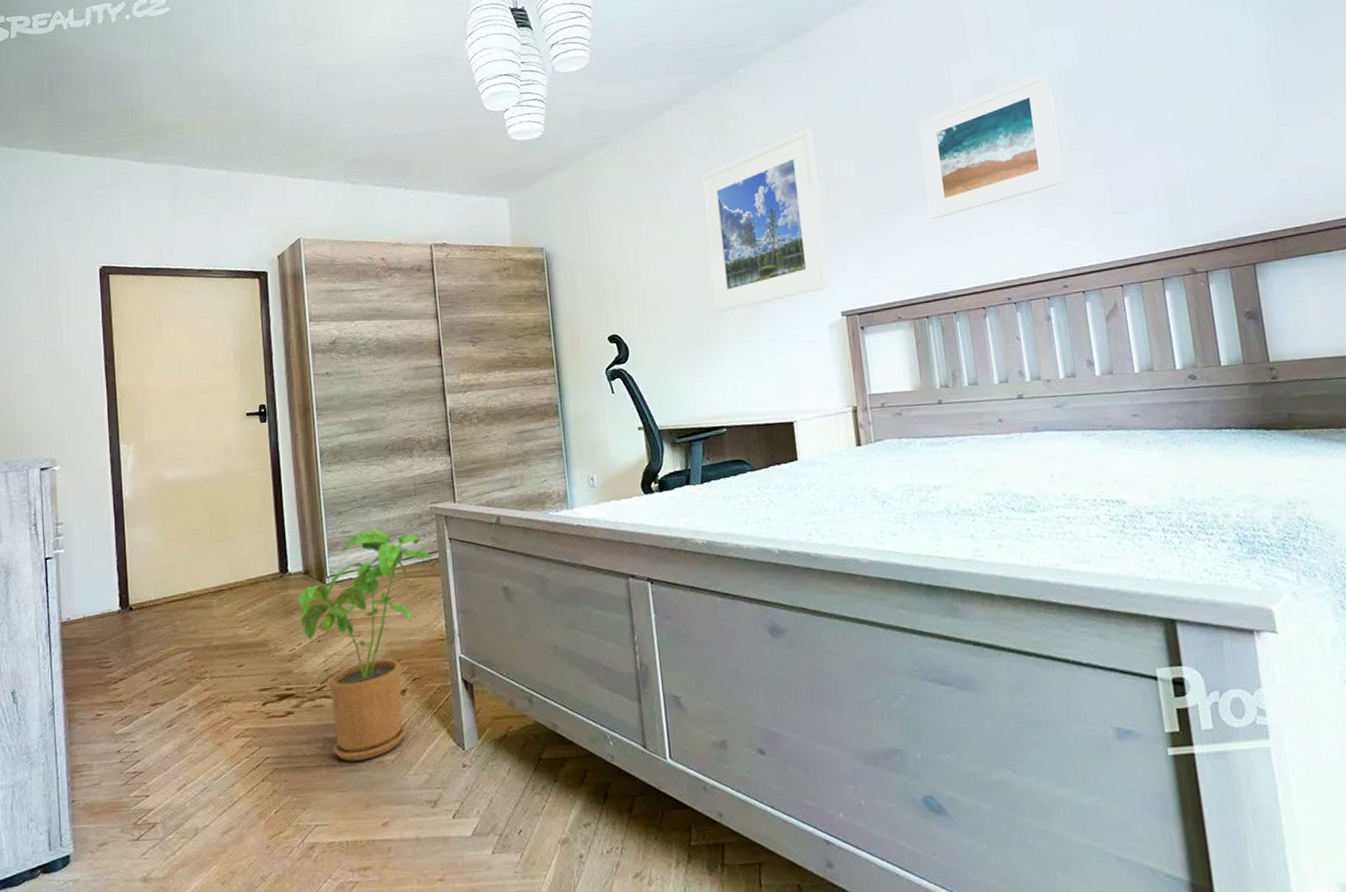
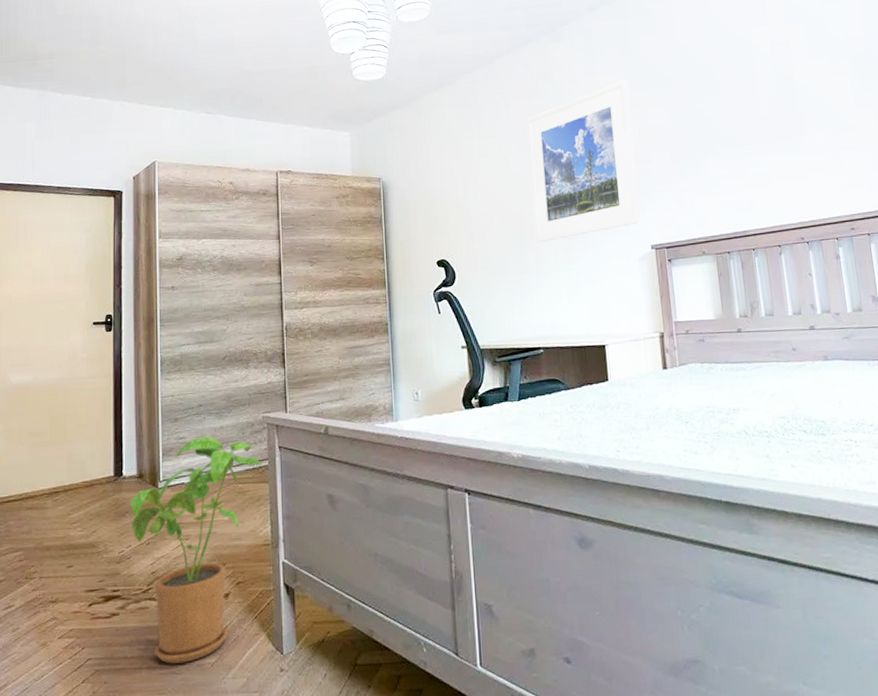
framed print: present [918,71,1063,220] -> none [722,38,850,165]

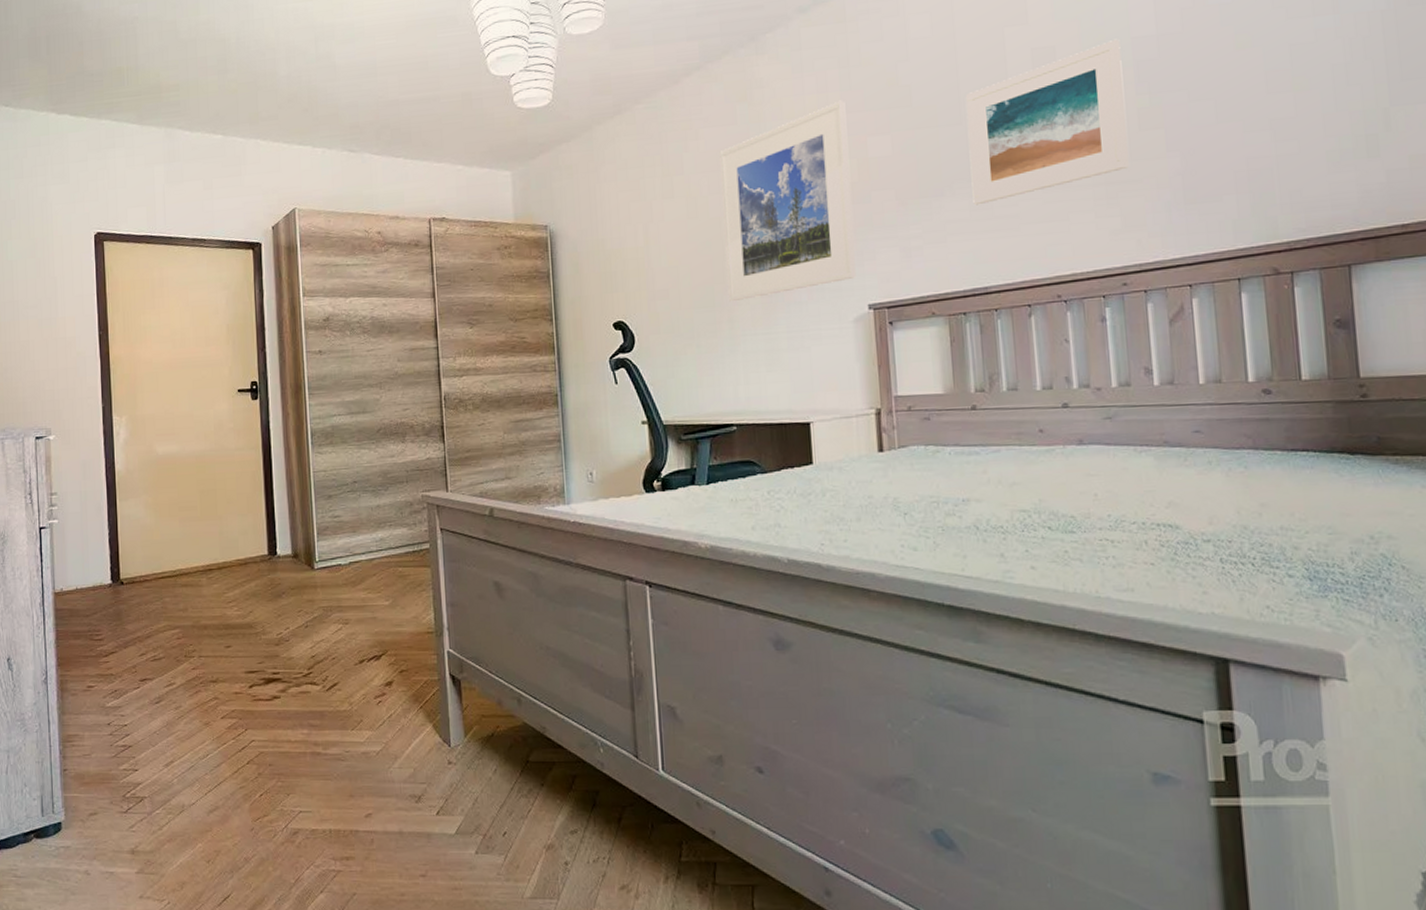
house plant: present [130,436,261,664] -> none [285,516,421,750]
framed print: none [722,38,850,165] -> present [965,39,1129,206]

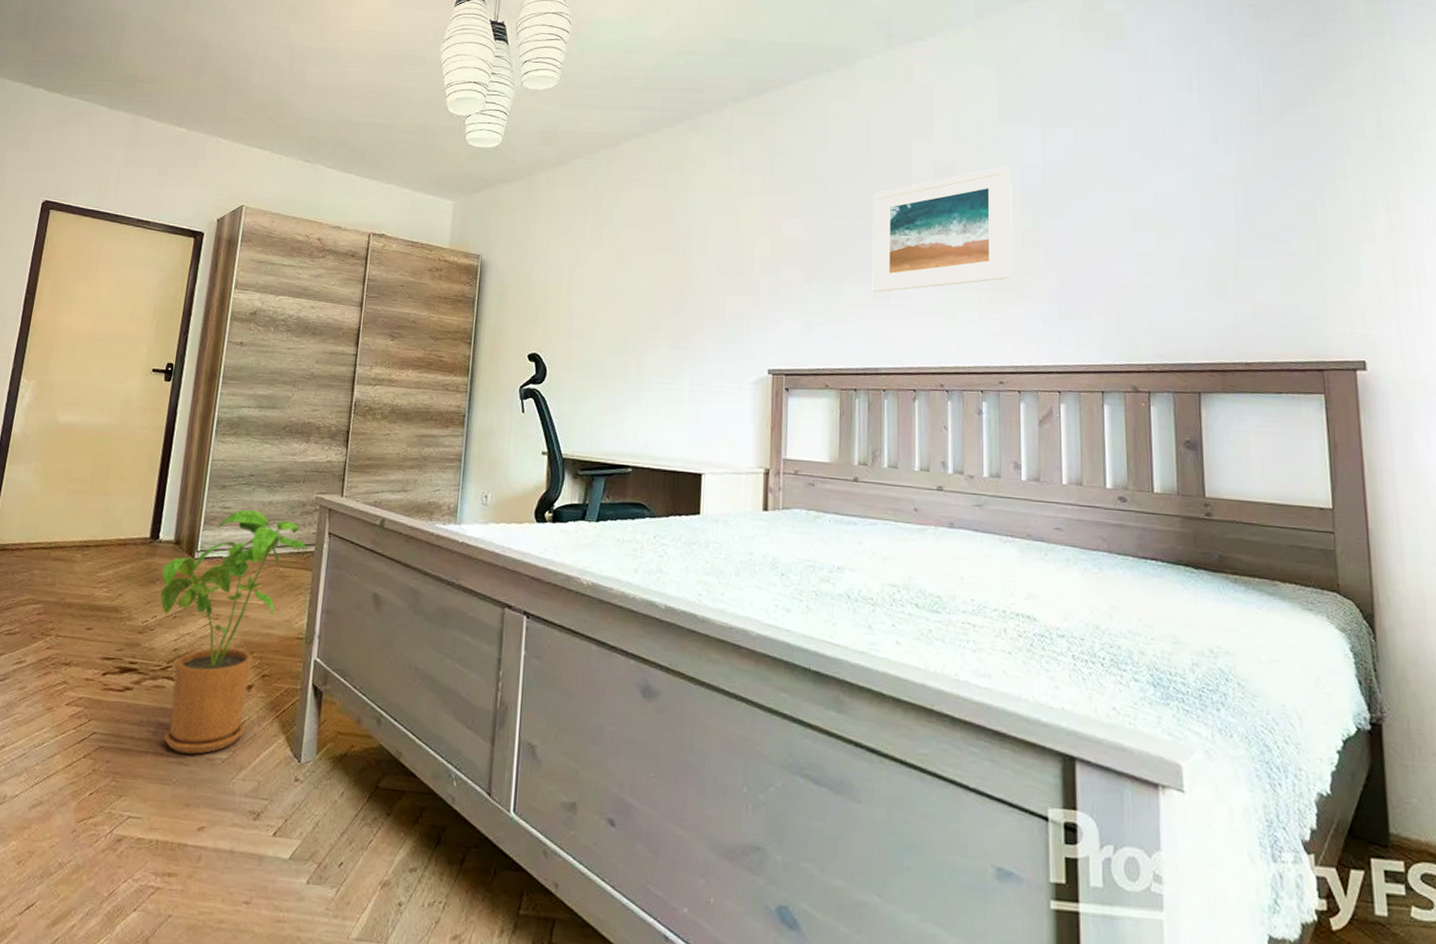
house plant: none [285,516,421,750] -> present [160,509,307,755]
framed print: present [719,100,856,302] -> none [639,182,766,350]

